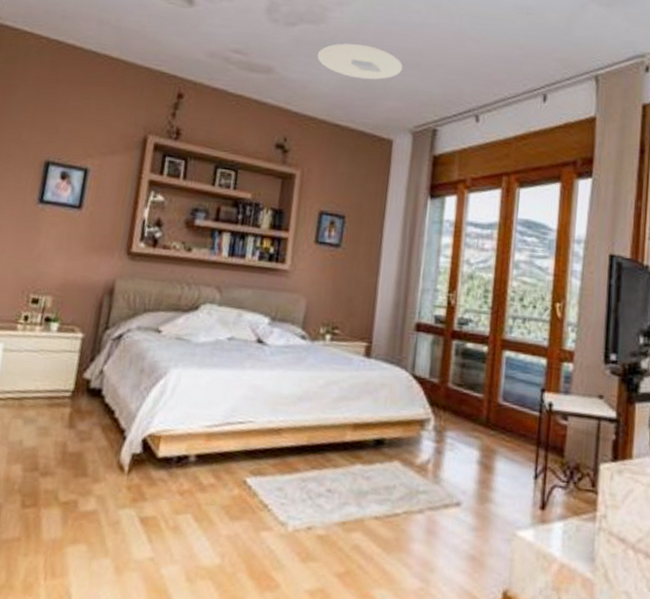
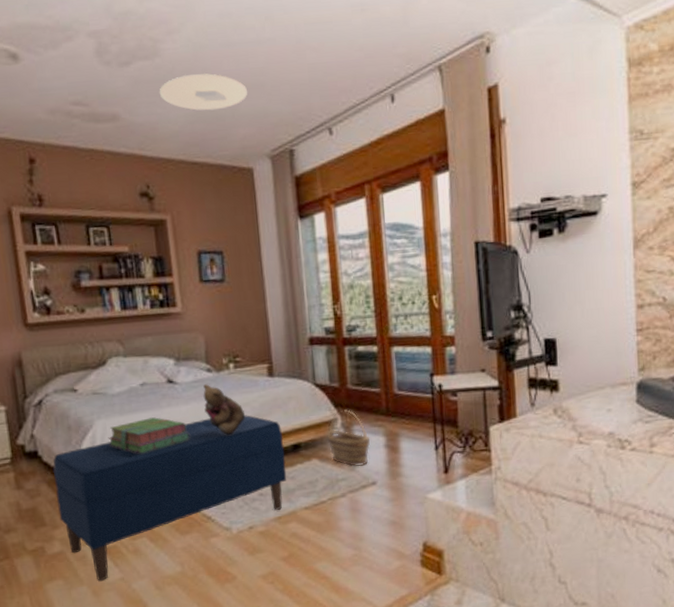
bench: none [103,389,367,557] -> present [52,415,287,581]
stack of books: none [178,376,267,416] -> present [108,417,190,454]
teddy bear: none [288,351,332,415] -> present [203,384,246,436]
basket: none [414,410,462,481] -> present [326,410,370,467]

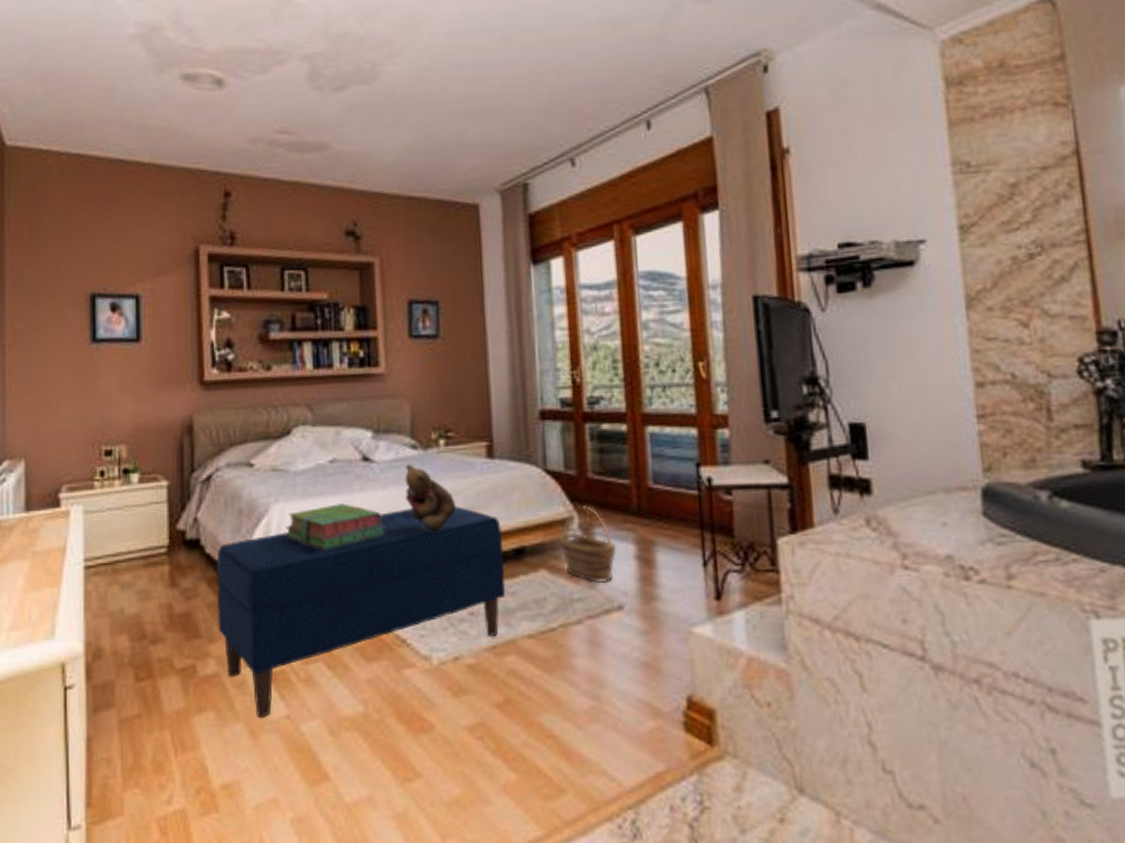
ceiling light: present [159,73,248,111] -> none [375,98,477,140]

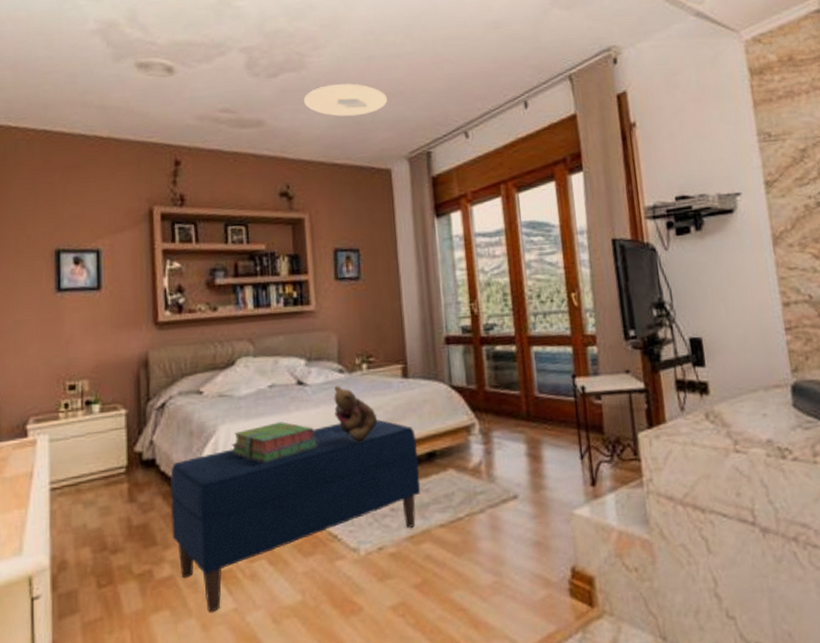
ceiling light: none [375,98,477,140] -> present [303,83,388,117]
basket: present [559,506,616,583] -> none [463,414,510,478]

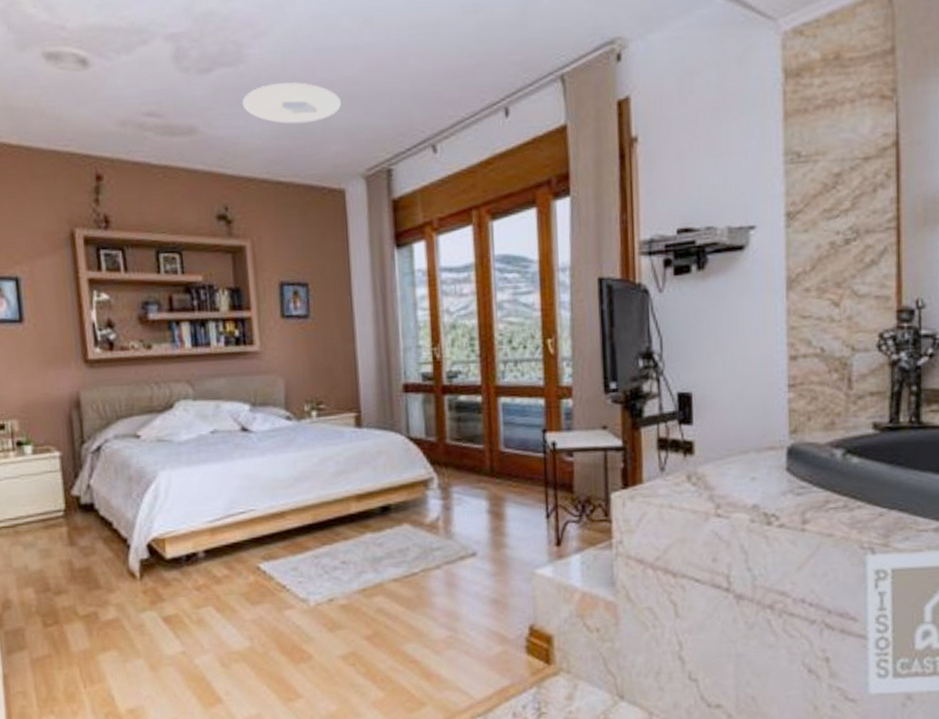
bench: present [169,419,421,612] -> none [110,470,374,654]
stack of books: present [231,422,318,463] -> none [172,469,265,511]
teddy bear: present [334,386,378,443] -> none [281,434,329,494]

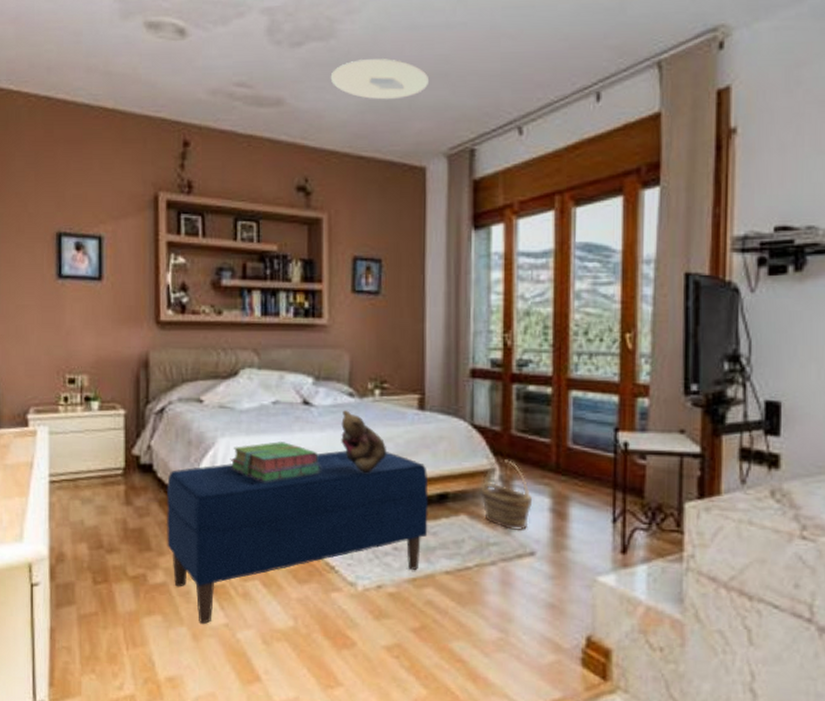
bench: none [110,470,374,654] -> present [166,450,429,624]
stack of books: none [172,469,265,511] -> present [230,442,321,482]
teddy bear: none [281,434,329,494] -> present [341,410,387,474]
basket: none [420,468,470,534] -> present [480,459,532,530]

